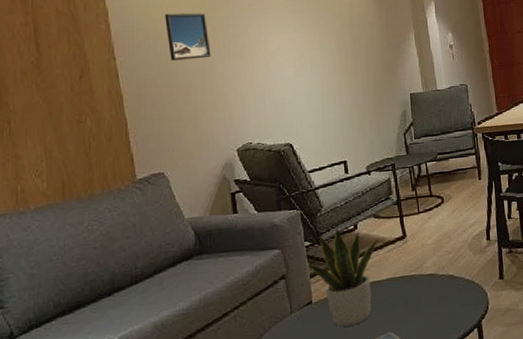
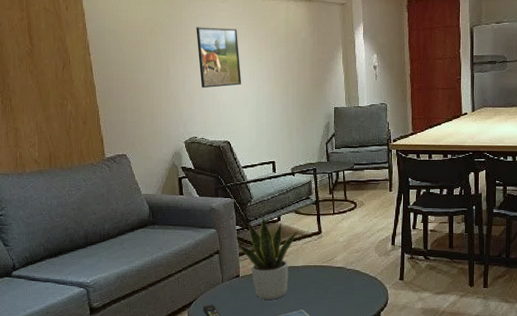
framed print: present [165,13,211,61] -> none [130,18,166,60]
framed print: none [246,16,303,86] -> present [196,27,242,89]

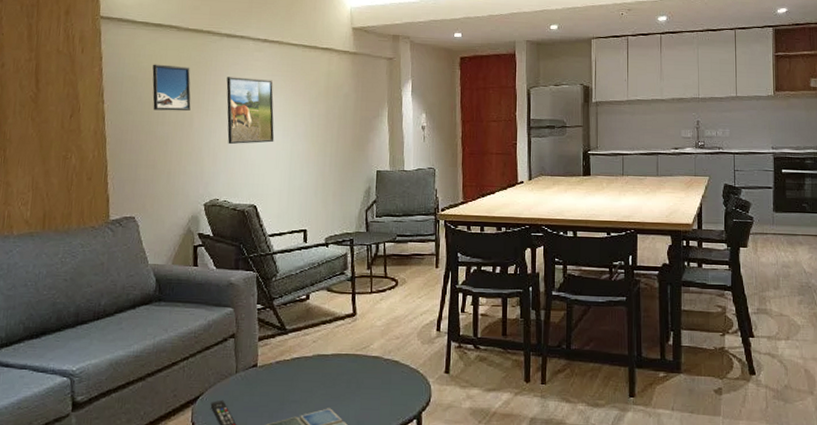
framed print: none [130,18,166,60] -> present [152,64,191,111]
potted plant: present [238,216,299,300] -> none [258,293,330,395]

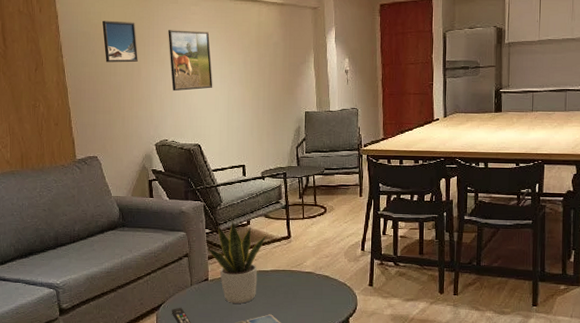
potted plant: none [258,293,330,395] -> present [207,219,268,304]

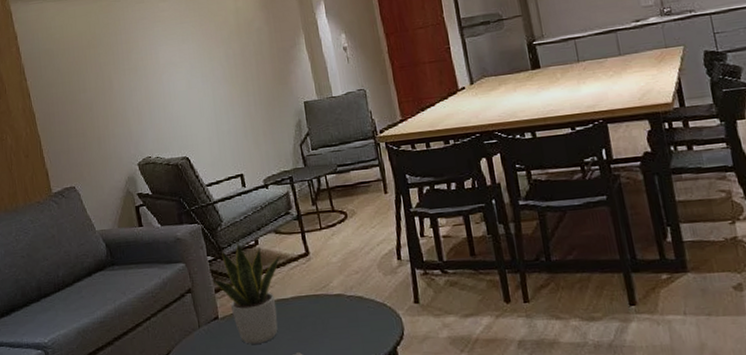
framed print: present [102,20,138,63] -> none [65,30,108,79]
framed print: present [168,30,213,91] -> none [137,28,195,101]

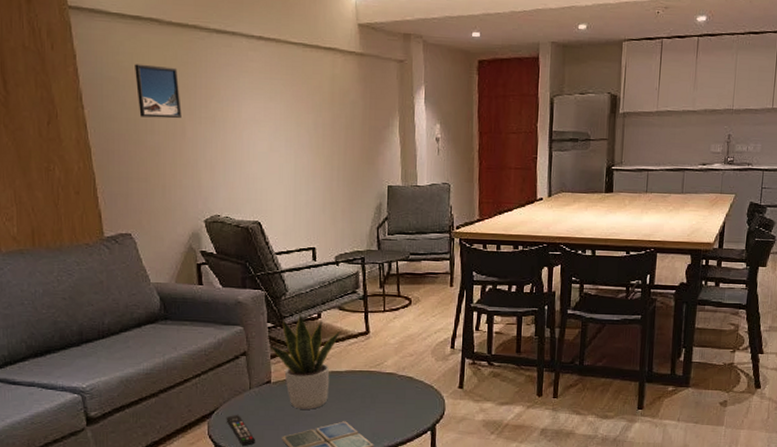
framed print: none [65,30,108,79] -> present [135,64,181,119]

